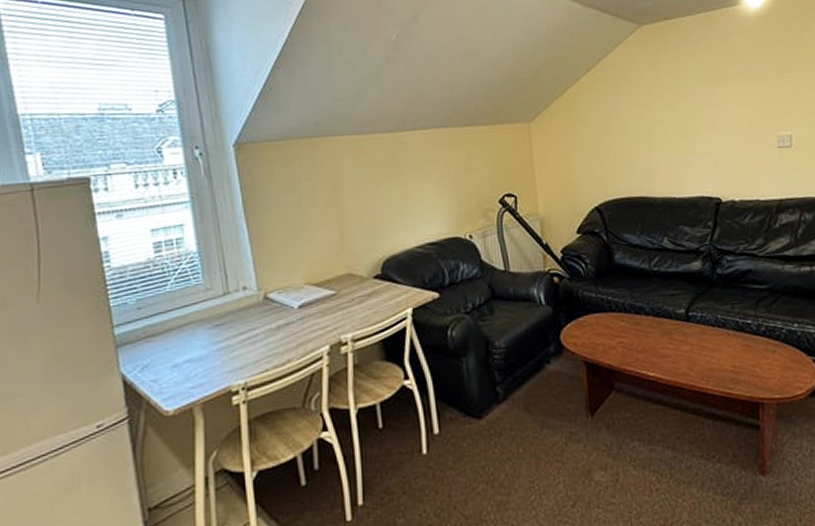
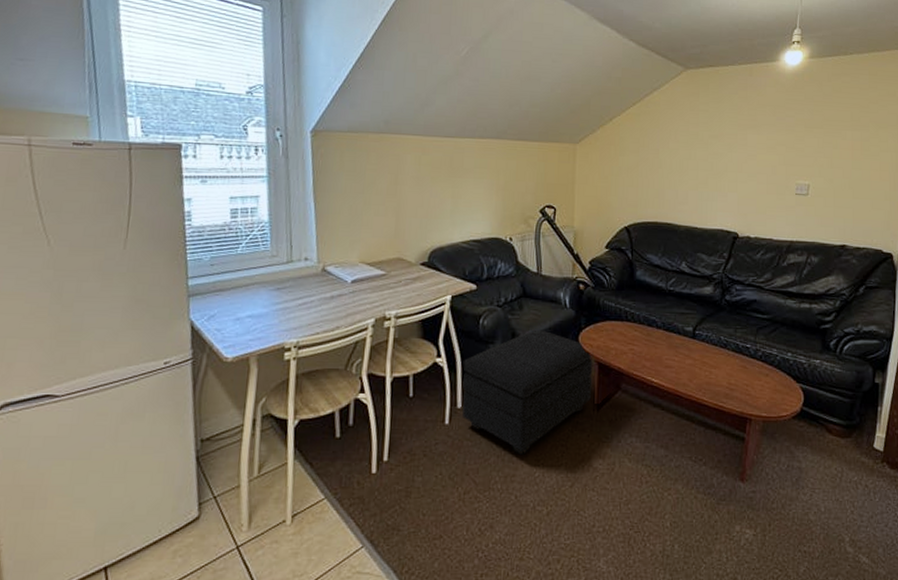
footstool: none [434,333,583,478] -> present [462,329,594,455]

